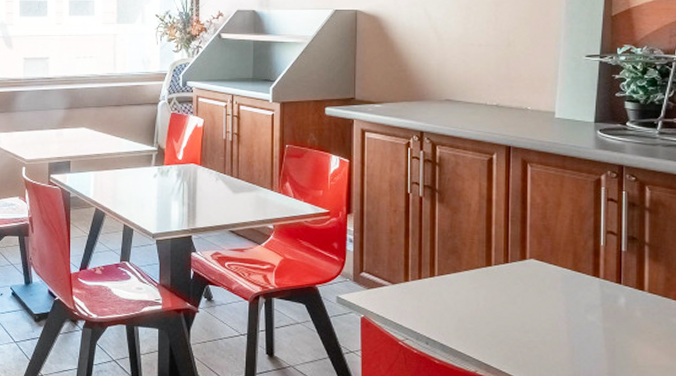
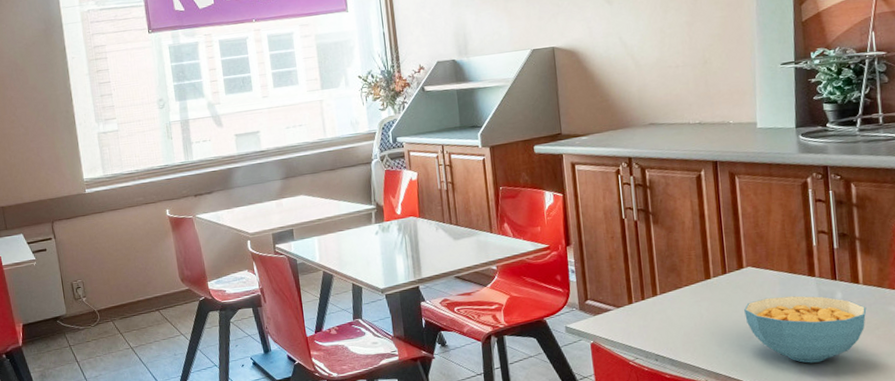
cereal bowl: none [523,293,649,367] -> present [744,295,867,363]

